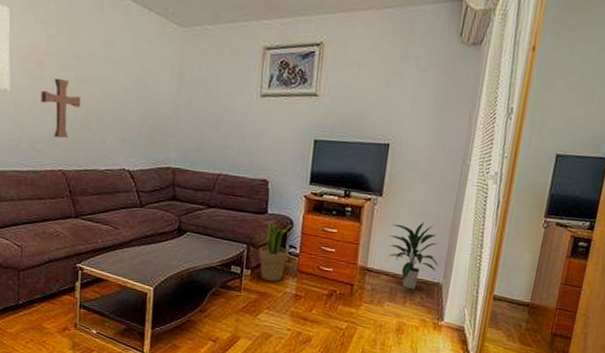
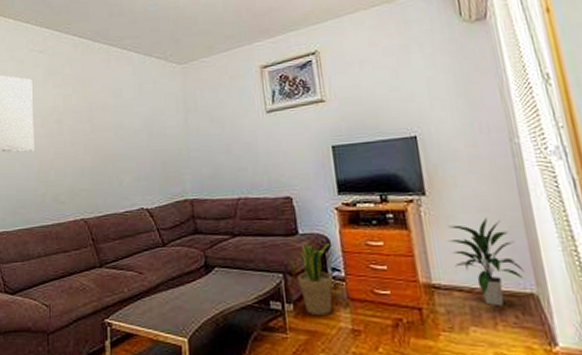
decorative cross: present [41,78,81,139] -> none [61,131,97,188]

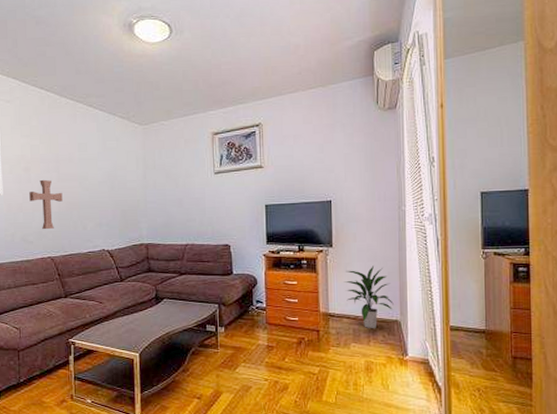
decorative cross: none [61,131,97,188] -> present [29,179,63,230]
potted plant: present [296,243,334,316] -> none [229,281,257,336]

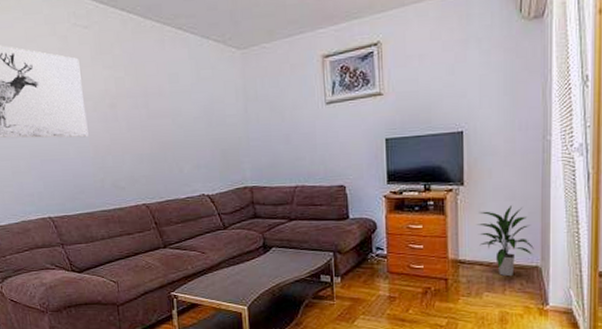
decorative cross: present [29,179,63,230] -> none [117,117,155,174]

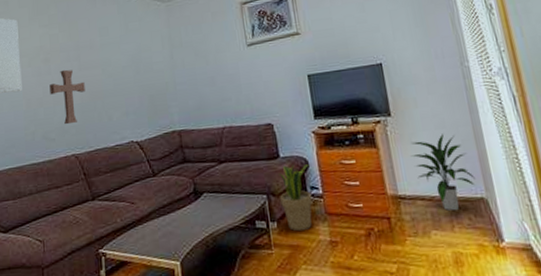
decorative cross: none [117,117,155,174] -> present [49,69,85,125]
potted plant: none [346,226,377,287] -> present [278,164,313,232]

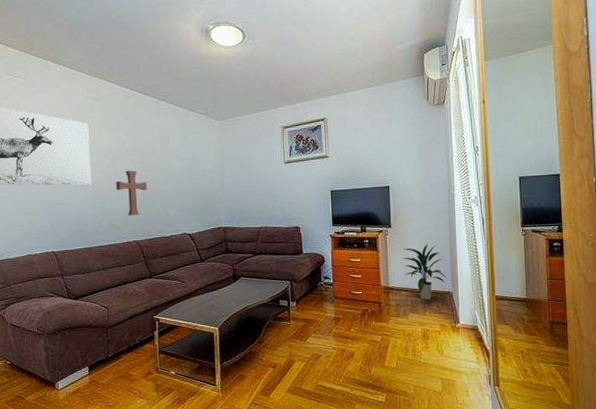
potted plant: present [278,164,313,232] -> none [300,259,325,310]

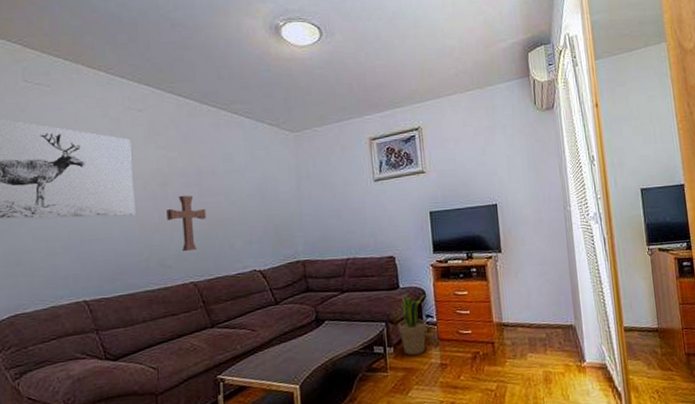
potted plant: none [300,259,325,310] -> present [397,295,427,356]
indoor plant: present [401,244,446,300] -> none [515,269,567,337]

